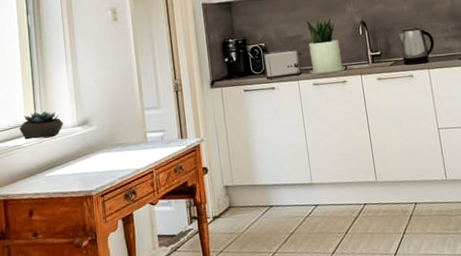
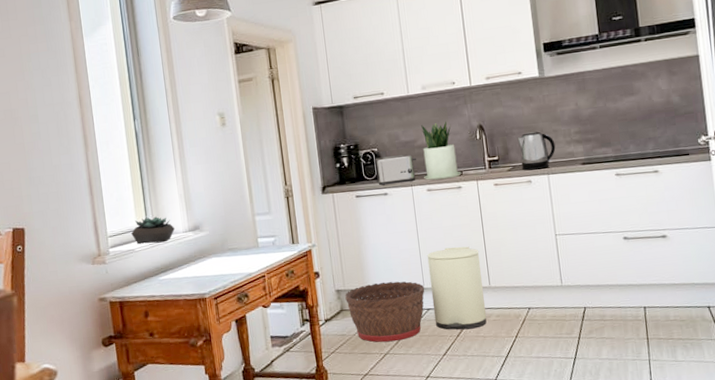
basket: none [233,176,313,241] -> present [345,281,425,342]
pedal bin: none [314,140,375,227] -> present [427,246,487,330]

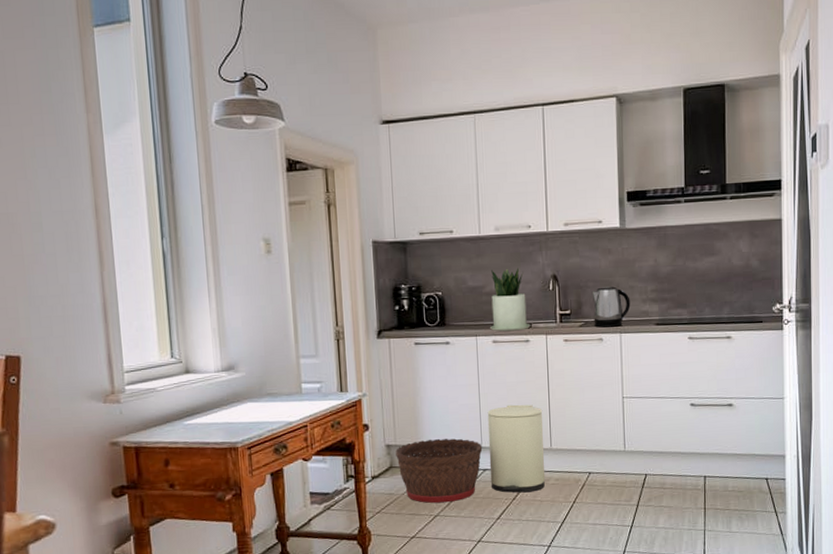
succulent plant: present [131,217,176,244] -> none [153,352,206,383]
toaster: present [374,154,416,186] -> none [437,301,483,334]

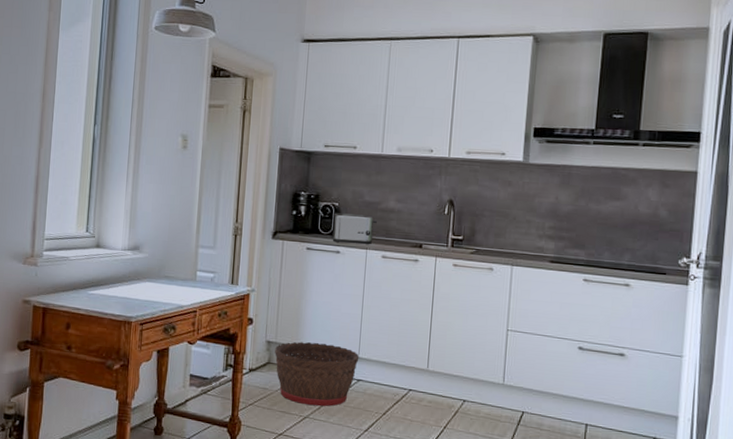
toaster: none [437,301,483,334] -> present [331,213,377,245]
pedal bin: present [487,404,546,493] -> none [363,320,424,410]
planter: present [489,267,531,333] -> none [380,188,422,250]
kettle: present [591,285,631,329] -> none [485,217,526,260]

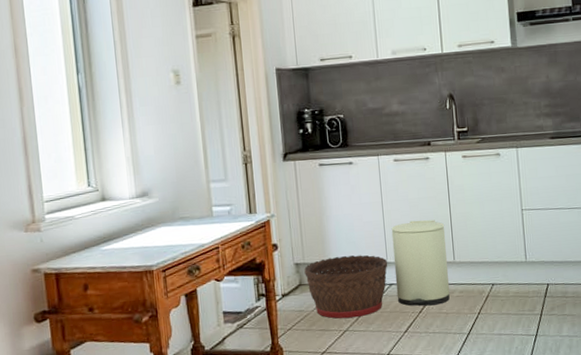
toaster: present [331,213,377,245] -> none [339,121,384,154]
pedal bin: none [363,320,424,410] -> present [391,220,450,306]

